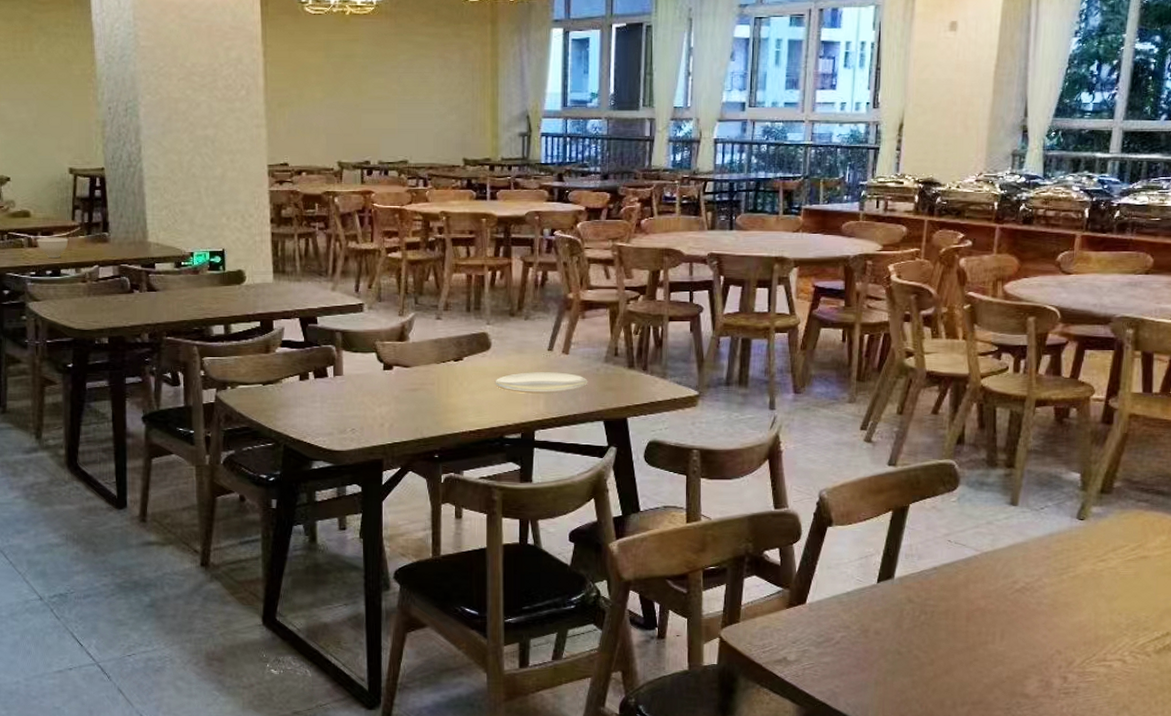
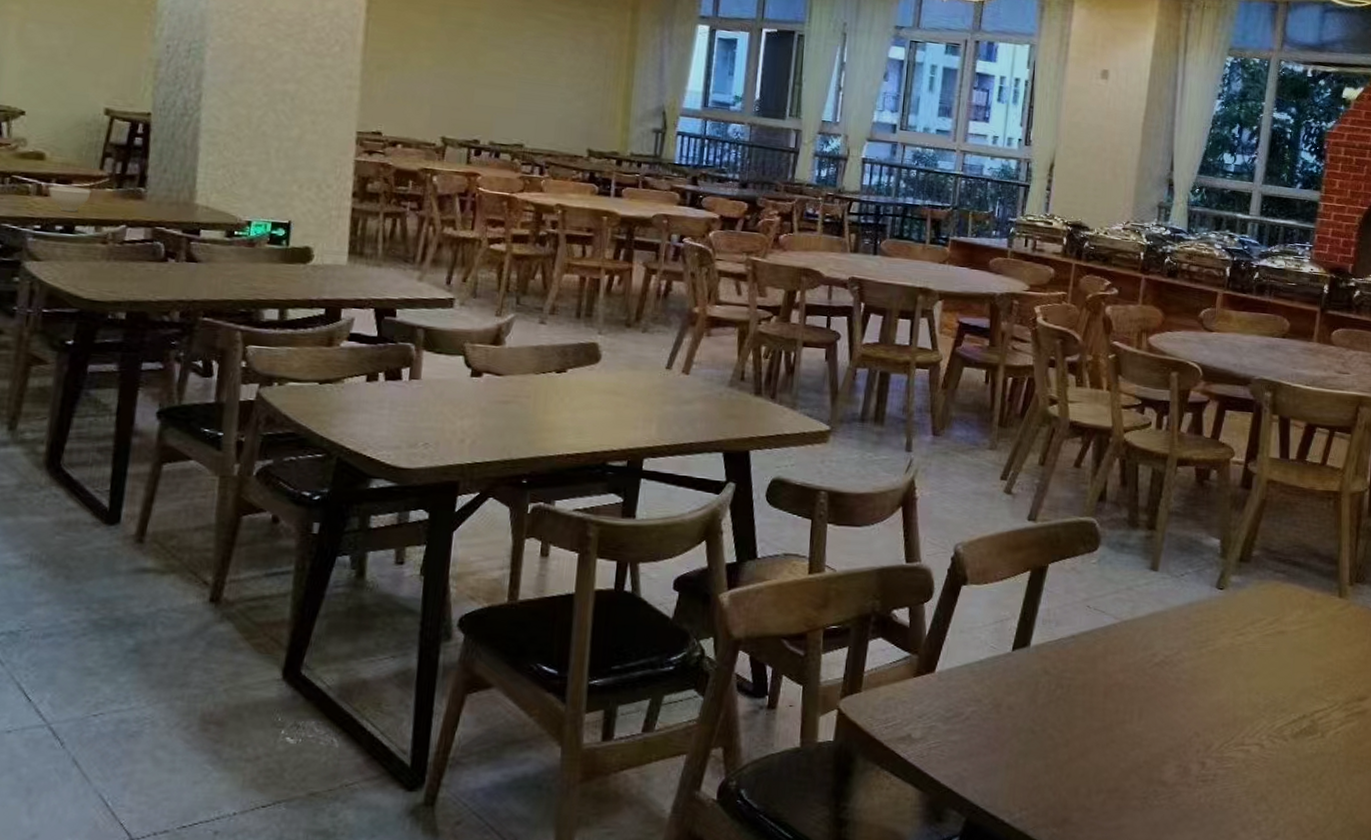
plate: present [495,372,588,395] -> none [601,391,709,418]

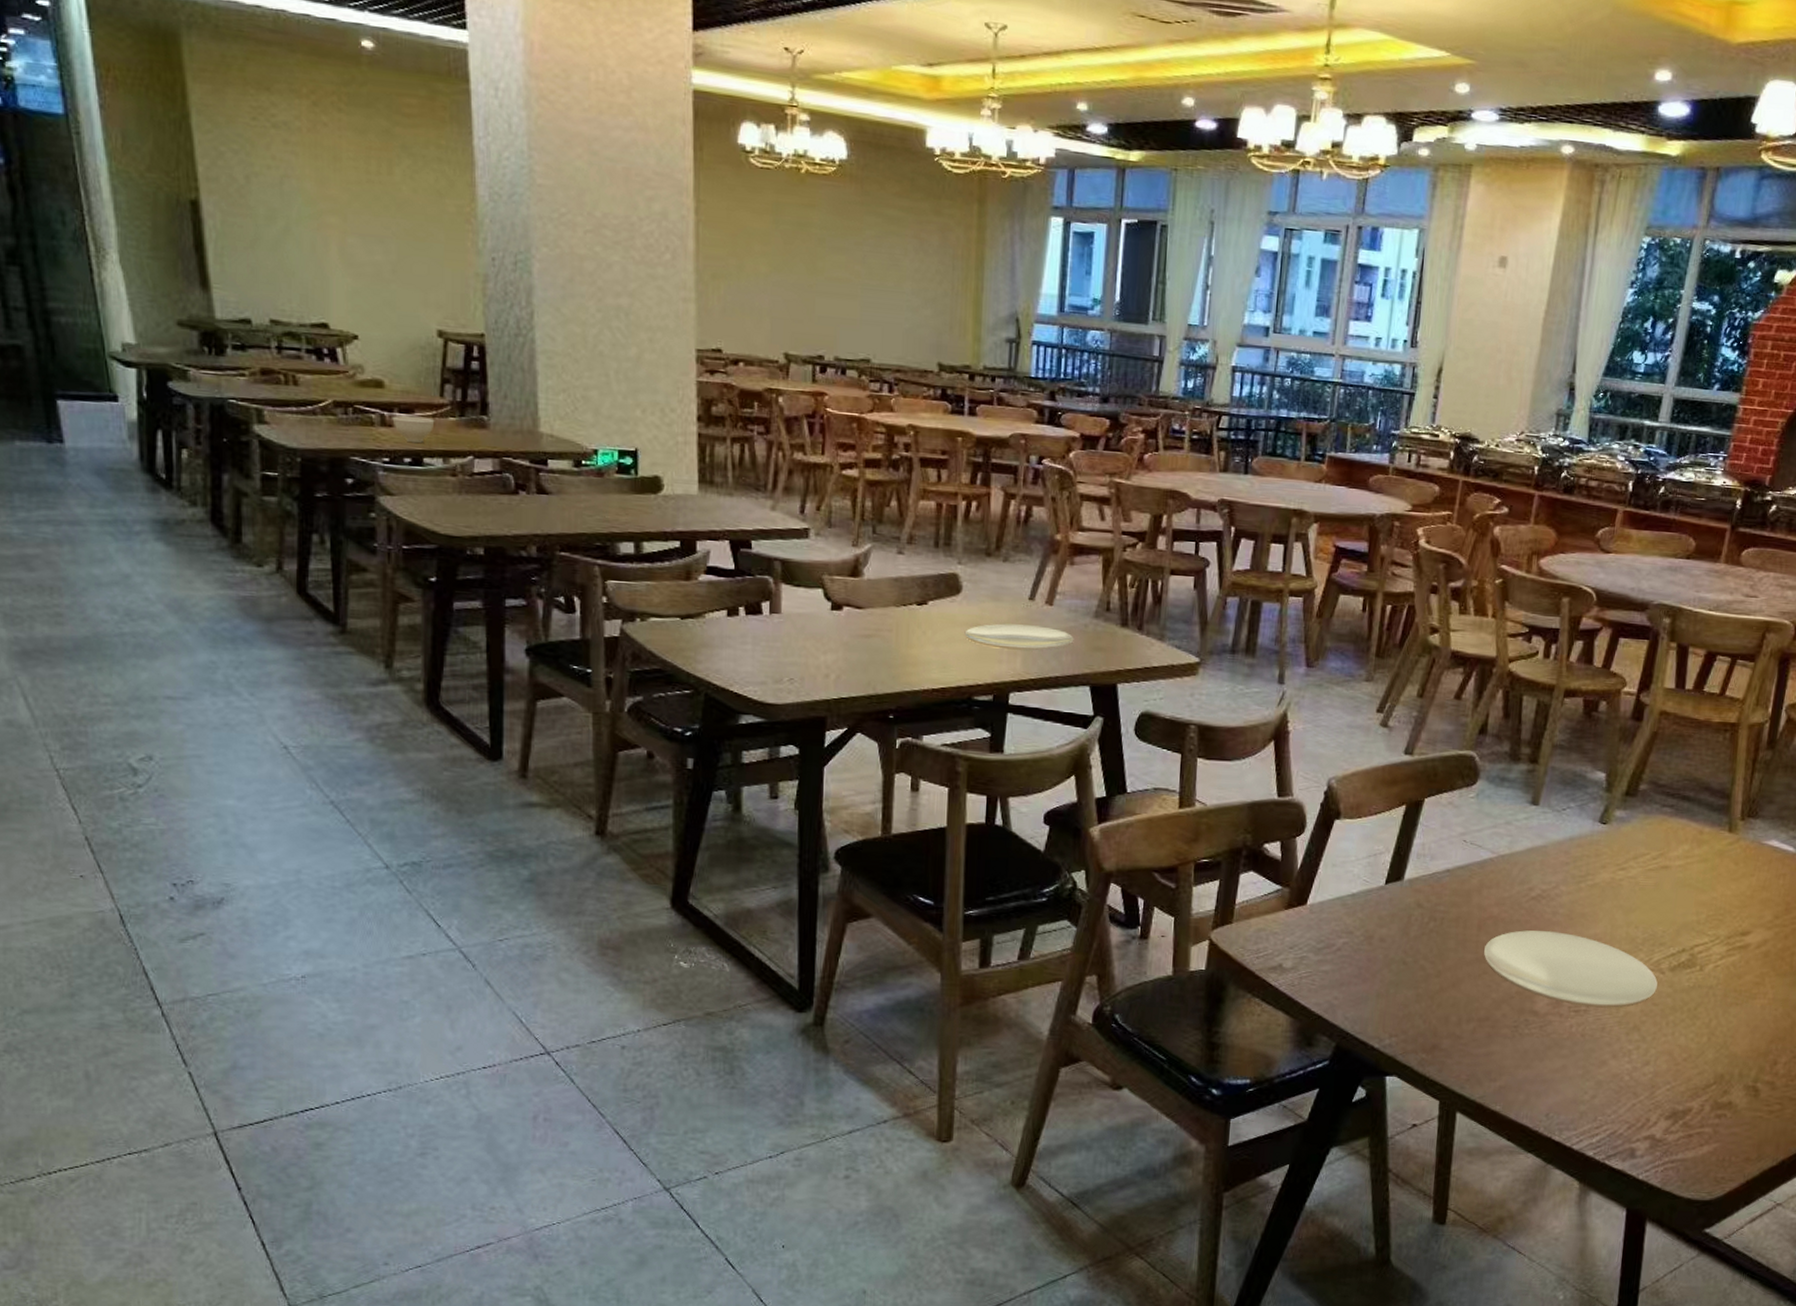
plate: none [601,391,709,418] -> present [964,623,1074,651]
plate: none [1110,697,1282,777] -> present [1483,930,1658,1008]

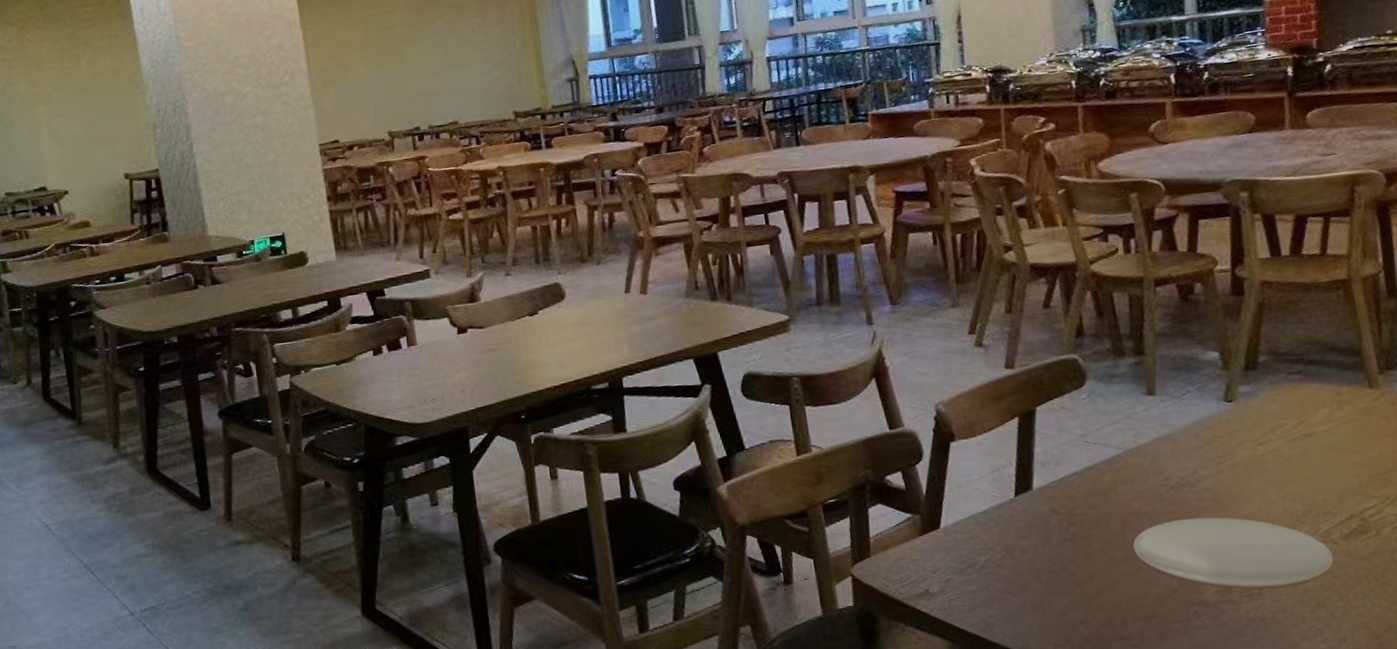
bowl: present [392,416,435,444] -> none [98,242,130,265]
plate: present [964,623,1074,651] -> none [574,313,672,341]

